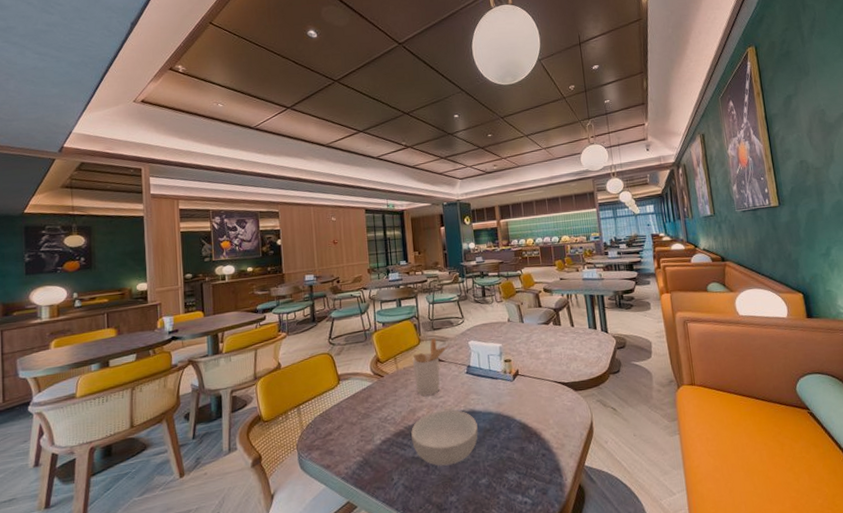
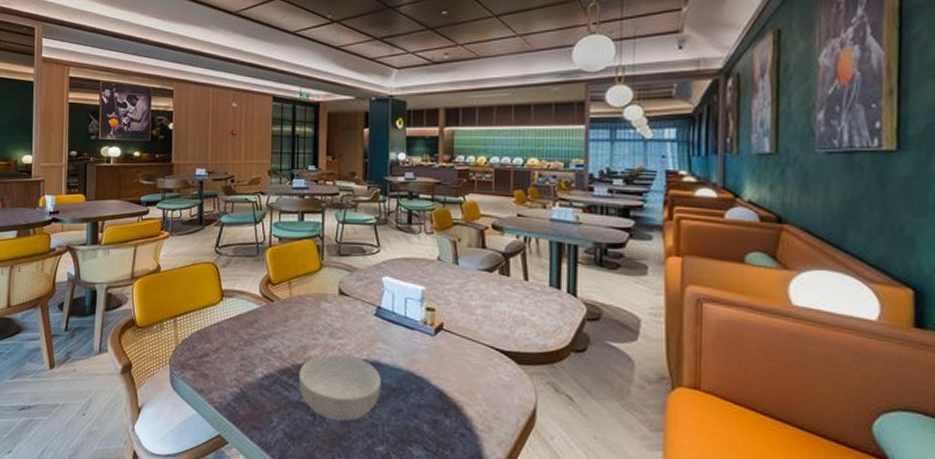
utensil holder: present [412,338,450,396] -> none [309,265,358,334]

